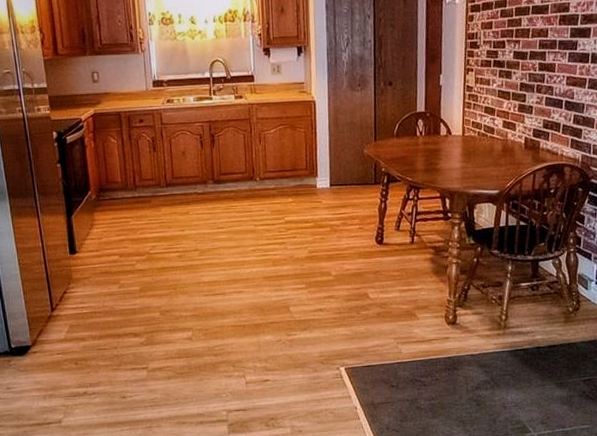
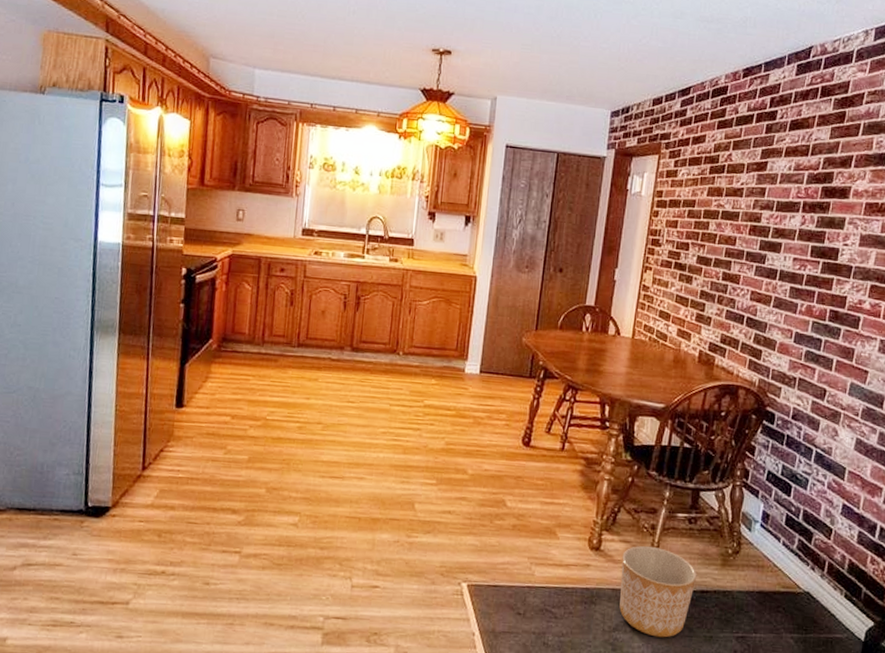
planter: none [476,314,544,390] -> present [619,545,697,638]

